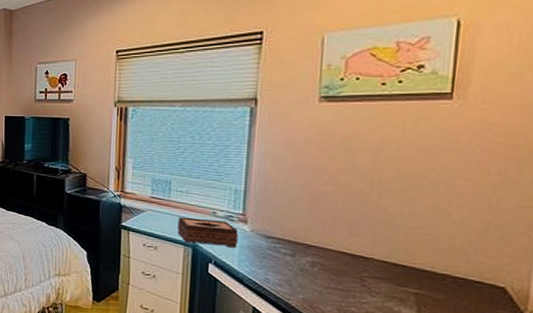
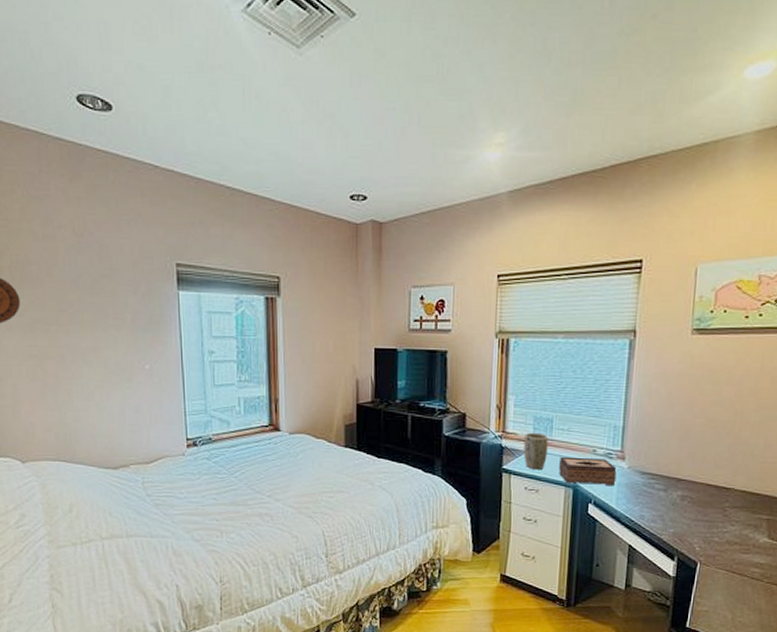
plant pot: none [142,193,167,228] -> present [523,432,549,469]

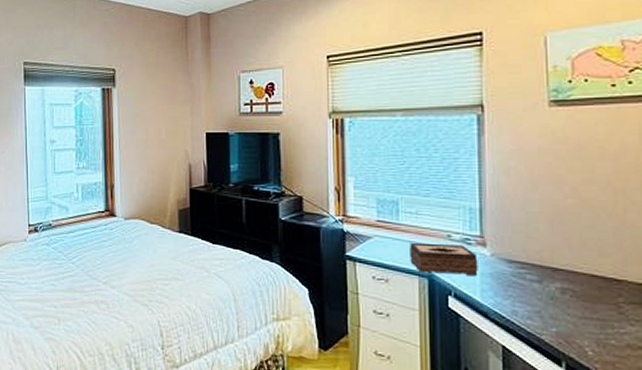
plant pot: present [523,432,549,469] -> none [368,216,395,257]

